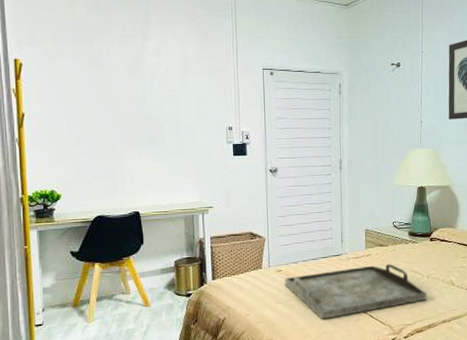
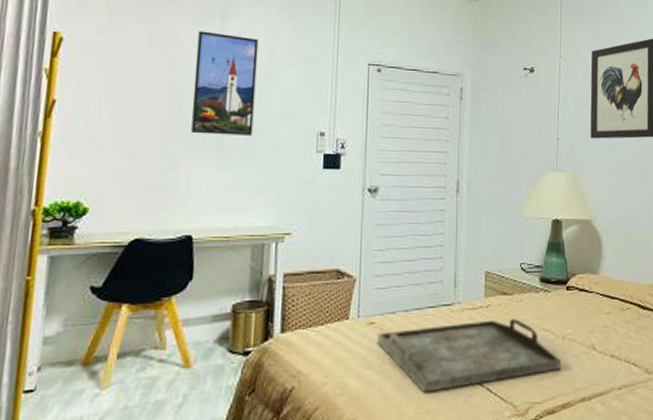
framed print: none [125,50,176,134] -> present [191,31,259,136]

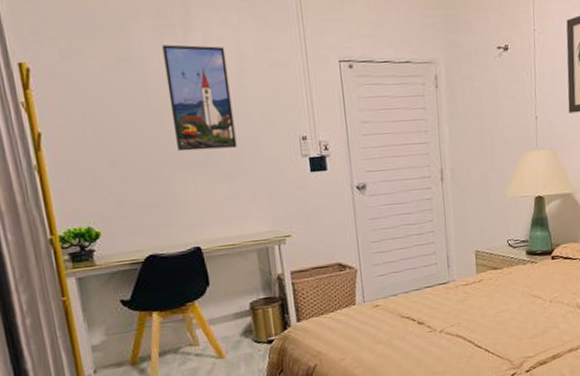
serving tray: present [377,319,561,393] -> none [383,289,550,359]

